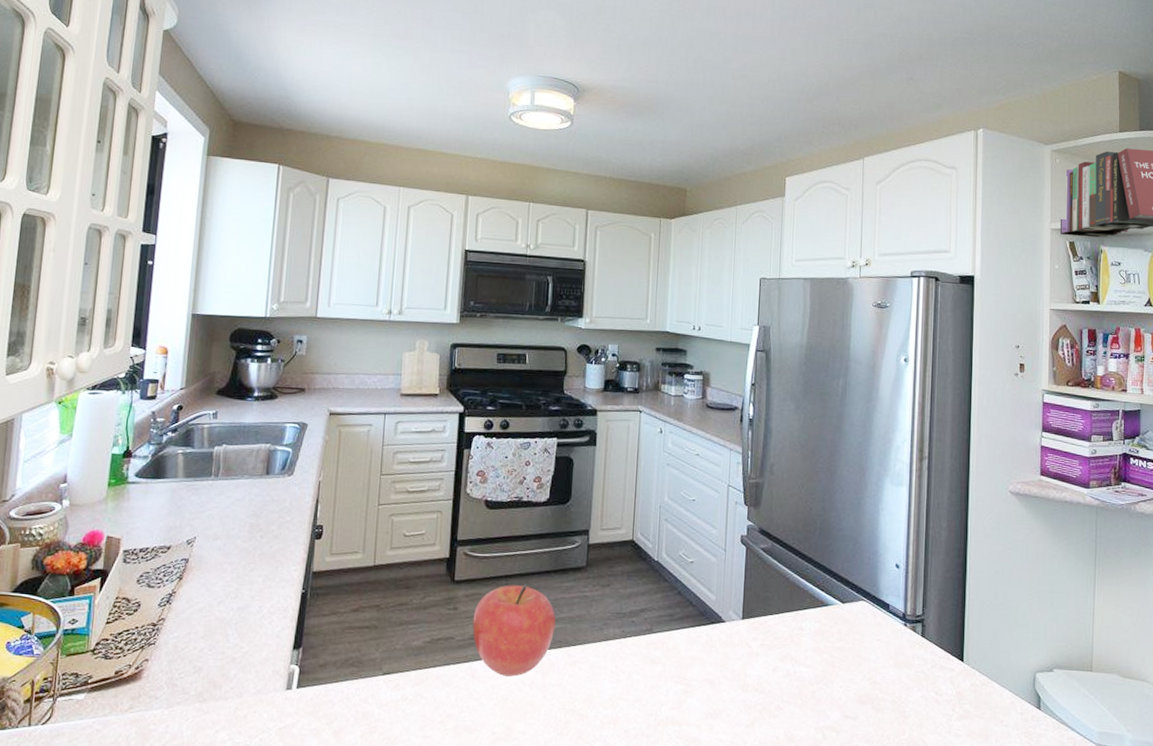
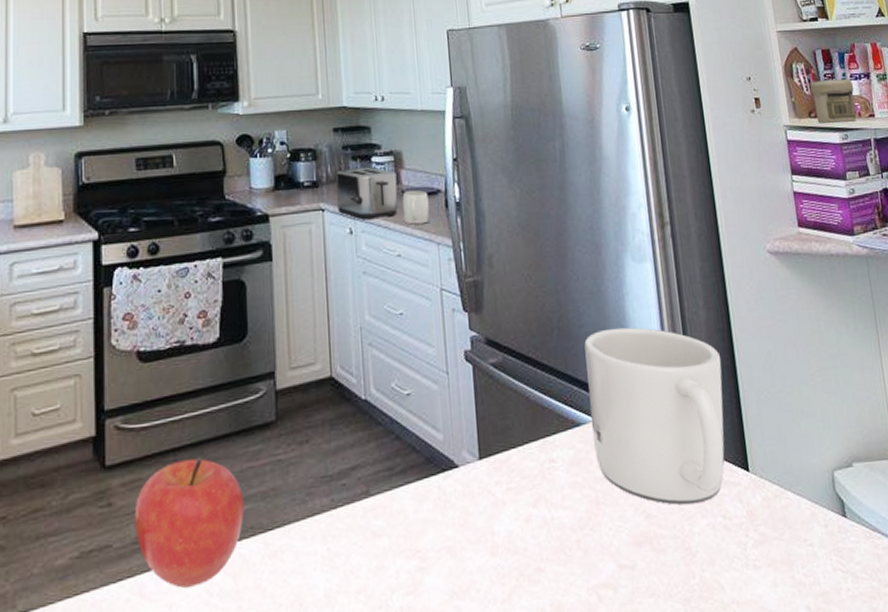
toaster: none [652,381,703,424] -> present [336,166,398,220]
mug: none [705,405,727,433] -> present [402,190,430,225]
mug: none [836,534,954,680] -> present [584,327,725,505]
jar: none [1071,355,1112,395] -> present [809,79,857,124]

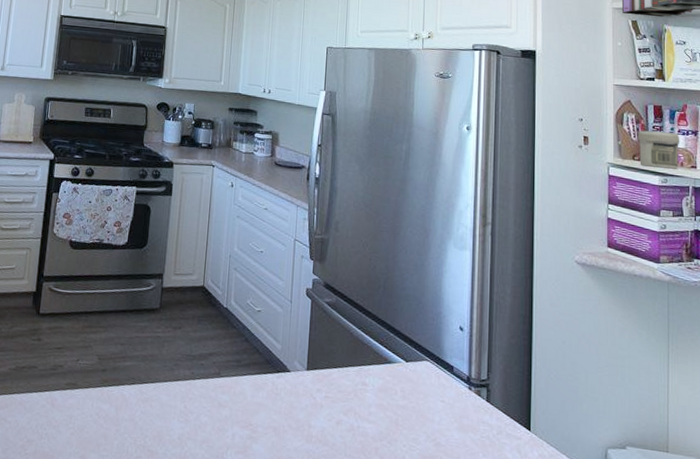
fruit: present [134,457,245,588] -> none [54,321,130,409]
toaster: present [336,166,398,220] -> none [224,139,272,180]
mug: present [402,190,430,225] -> none [273,163,295,189]
mug: present [584,327,725,505] -> none [400,295,520,445]

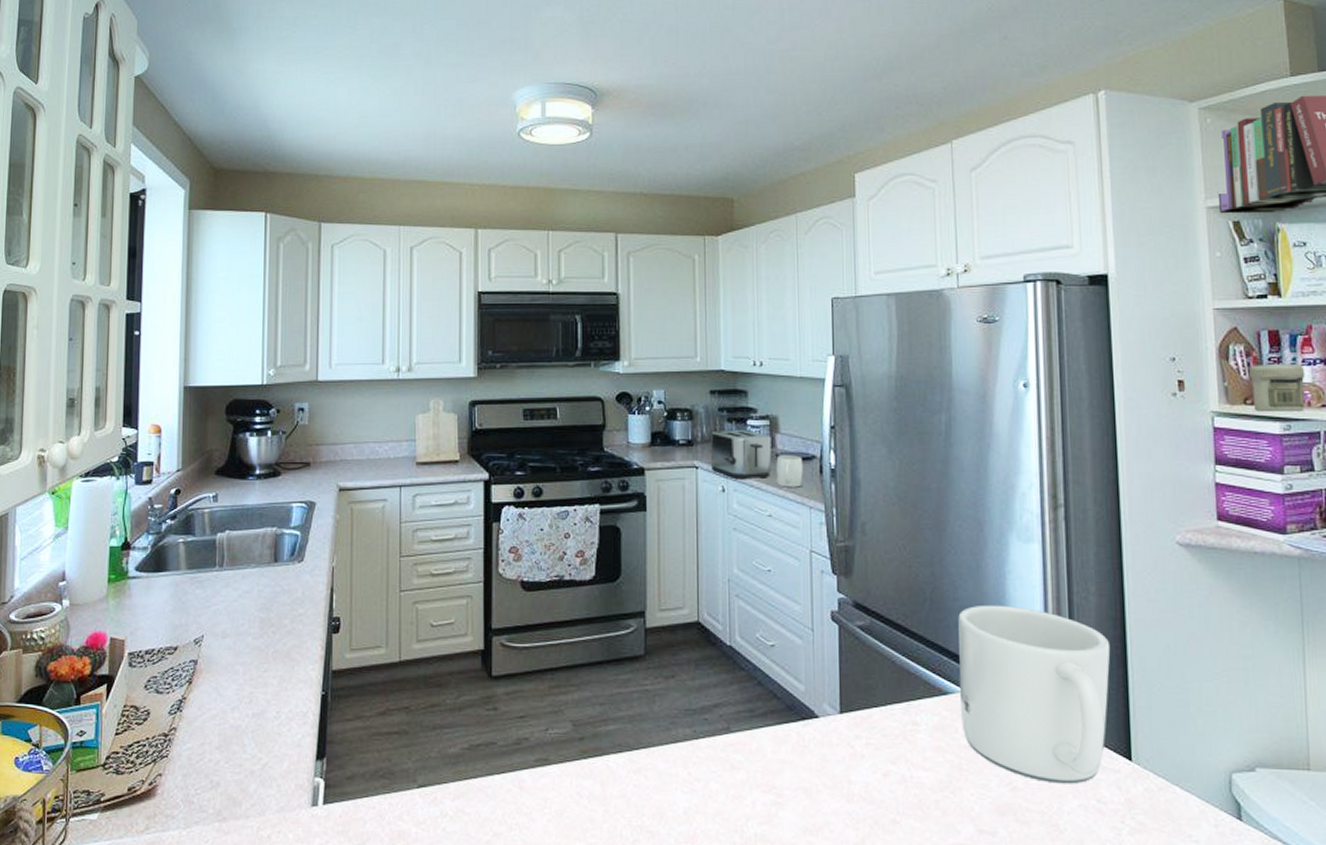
toaster: none [224,139,272,180] -> present [710,429,772,480]
mug: none [273,163,295,189] -> present [776,455,803,487]
mug: none [400,295,520,445] -> present [958,604,1111,784]

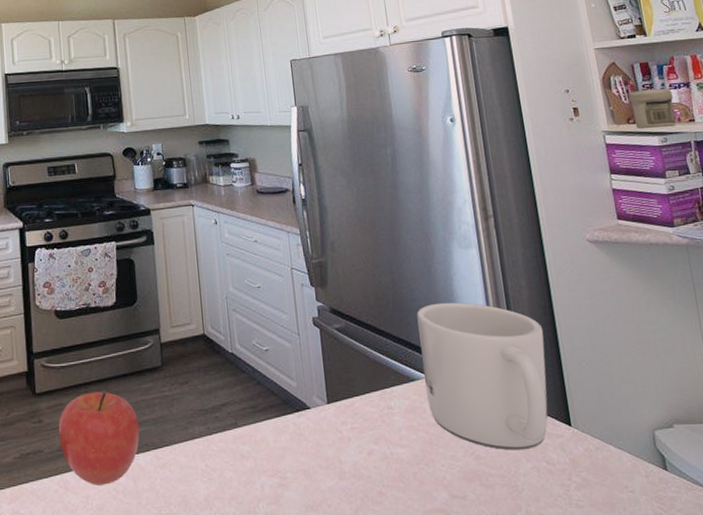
fruit: none [516,678,613,787] -> present [58,390,140,485]
toaster: present [710,429,772,480] -> none [202,171,254,213]
mug: present [776,455,803,487] -> none [257,190,280,217]

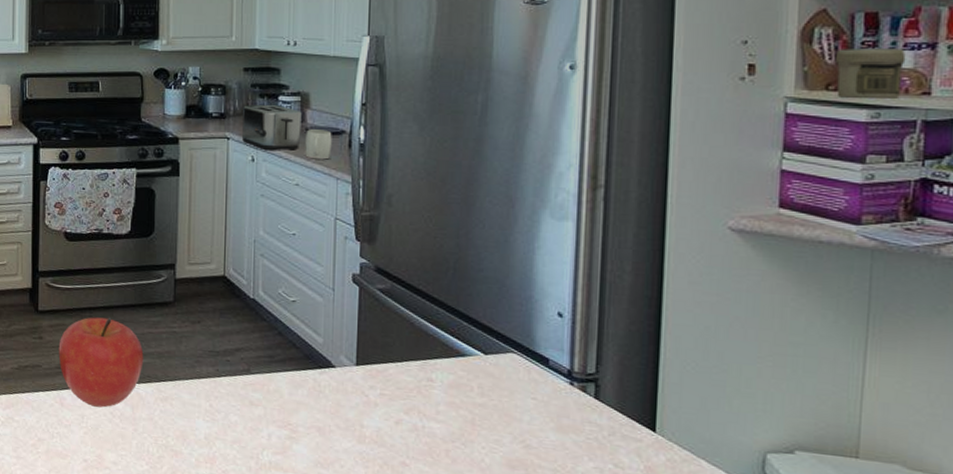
toaster: none [202,171,254,213] -> present [241,104,302,151]
mug: none [257,190,280,217] -> present [305,129,332,160]
mug: present [417,302,549,451] -> none [477,276,643,448]

